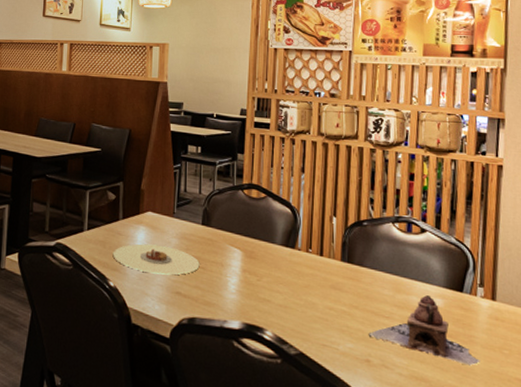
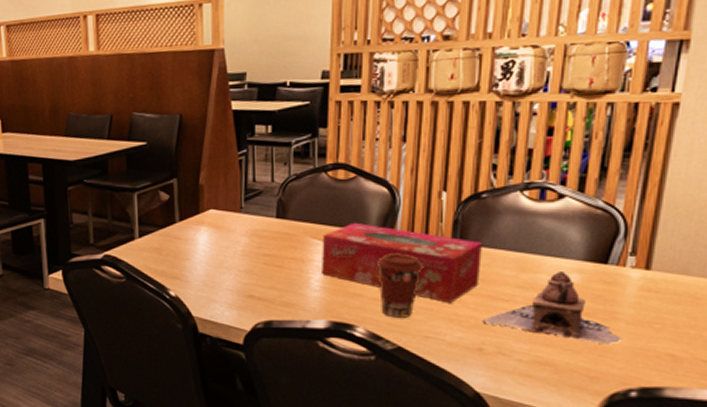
plate: present [112,243,200,275] -> none [171,246,276,278]
tissue box: none [238,235,365,315] -> present [322,222,482,303]
coffee cup: none [282,265,320,326] -> present [376,253,424,318]

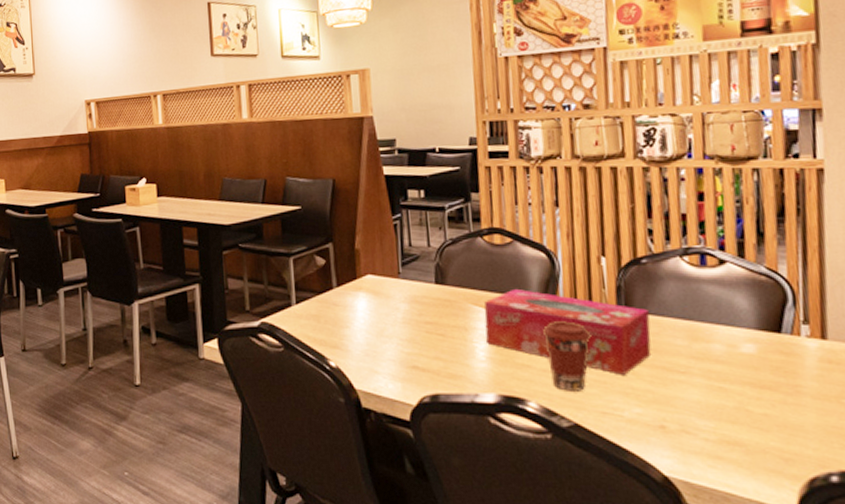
teapot: present [482,272,622,345] -> none [660,341,812,422]

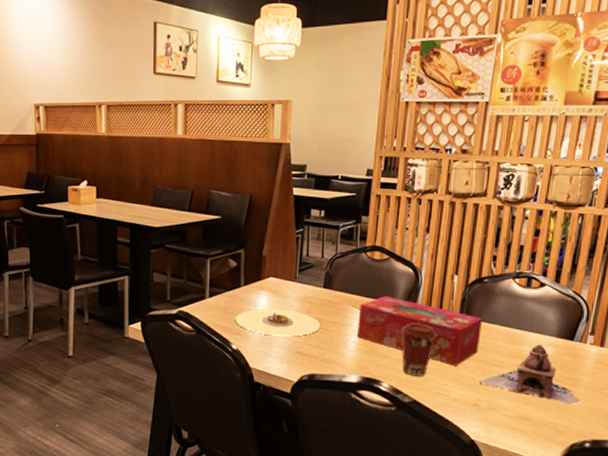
plate: none [329,313,438,347] -> present [235,308,321,337]
teapot: none [660,341,812,422] -> present [479,345,581,405]

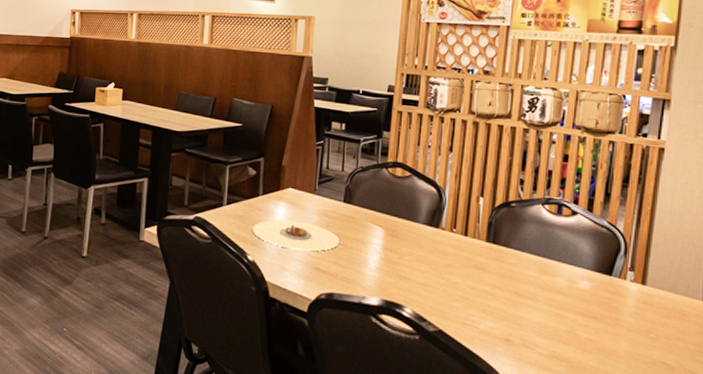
tissue box: present [357,295,482,366] -> none [378,214,511,295]
coffee cup: present [400,323,437,376] -> none [424,245,463,304]
teapot: present [479,345,581,405] -> none [510,278,625,348]

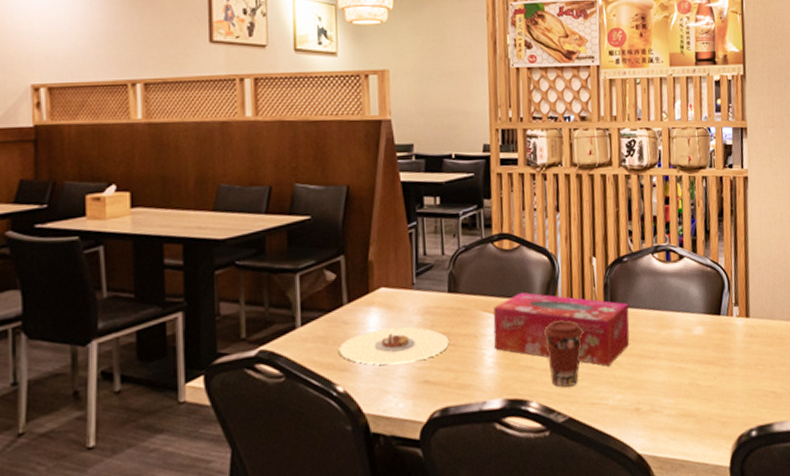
tissue box: none [378,214,511,295] -> present [493,292,630,366]
coffee cup: none [424,245,463,304] -> present [543,320,584,388]

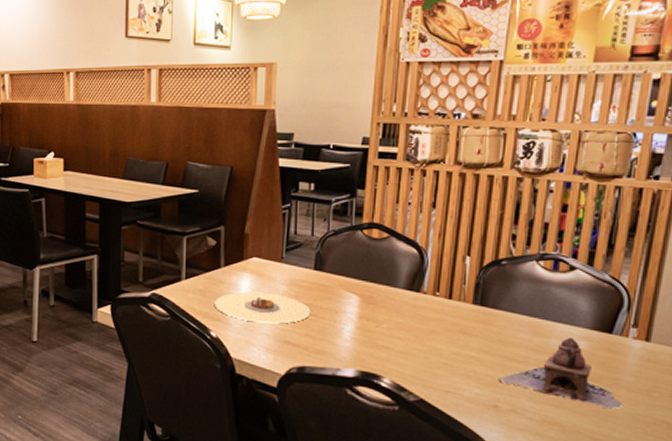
tissue box: present [493,292,630,366] -> none [353,279,500,361]
coffee cup: present [543,320,584,388] -> none [403,310,447,372]
teapot: none [636,325,740,390] -> present [498,338,624,410]

